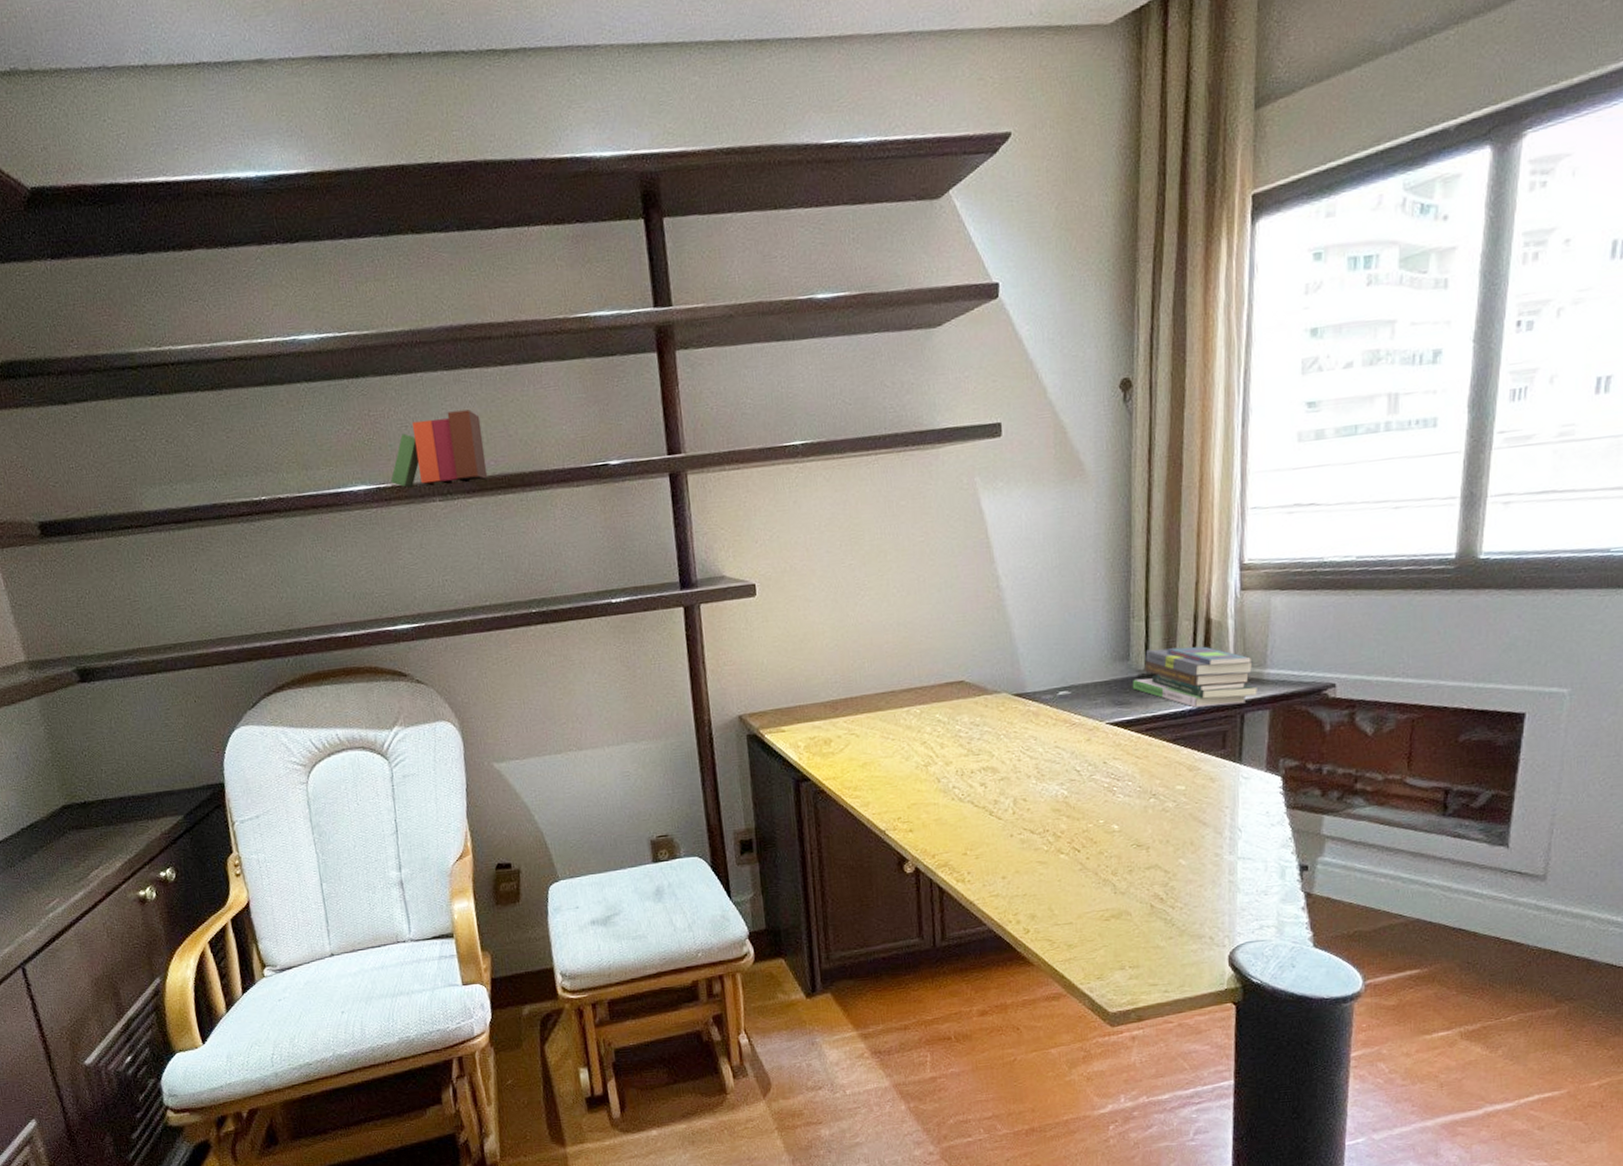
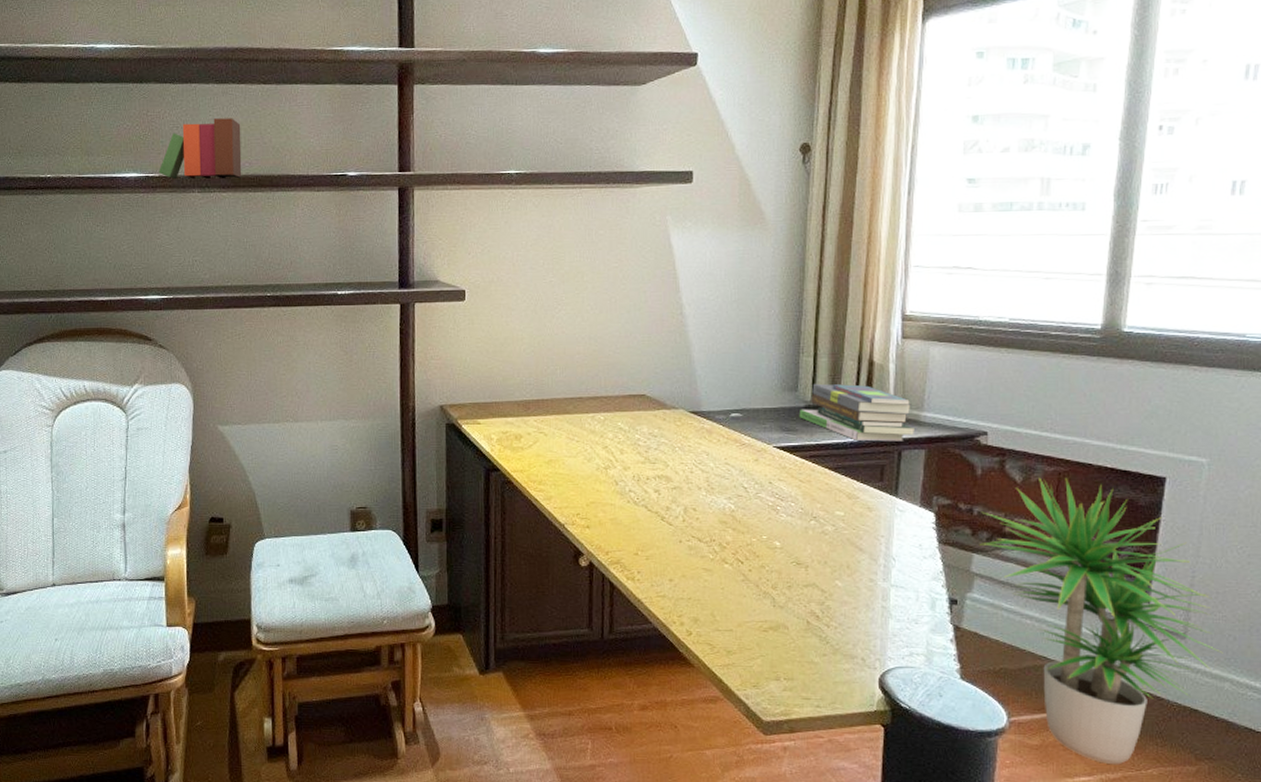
potted plant: none [1330,724,1584,1017] -> present [980,477,1223,765]

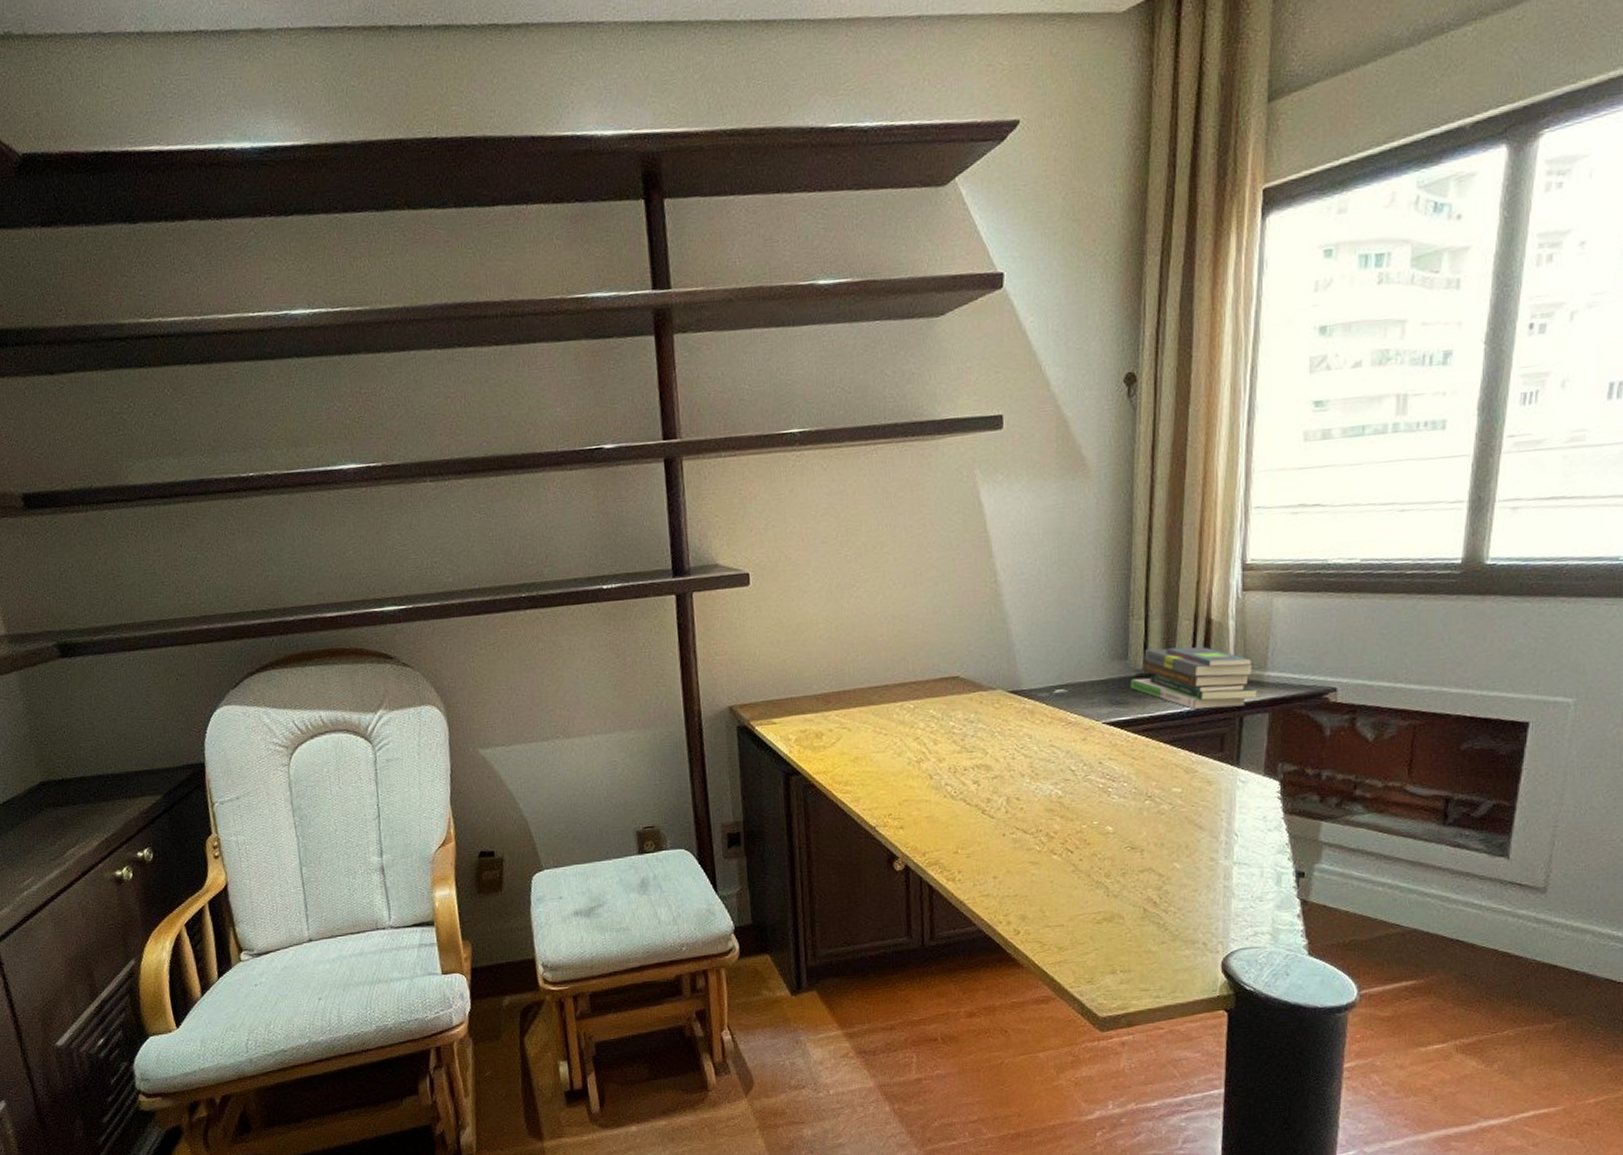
books: present [158,118,242,180] -> none [381,389,480,468]
potted plant: present [980,477,1223,765] -> none [1329,731,1585,1030]

